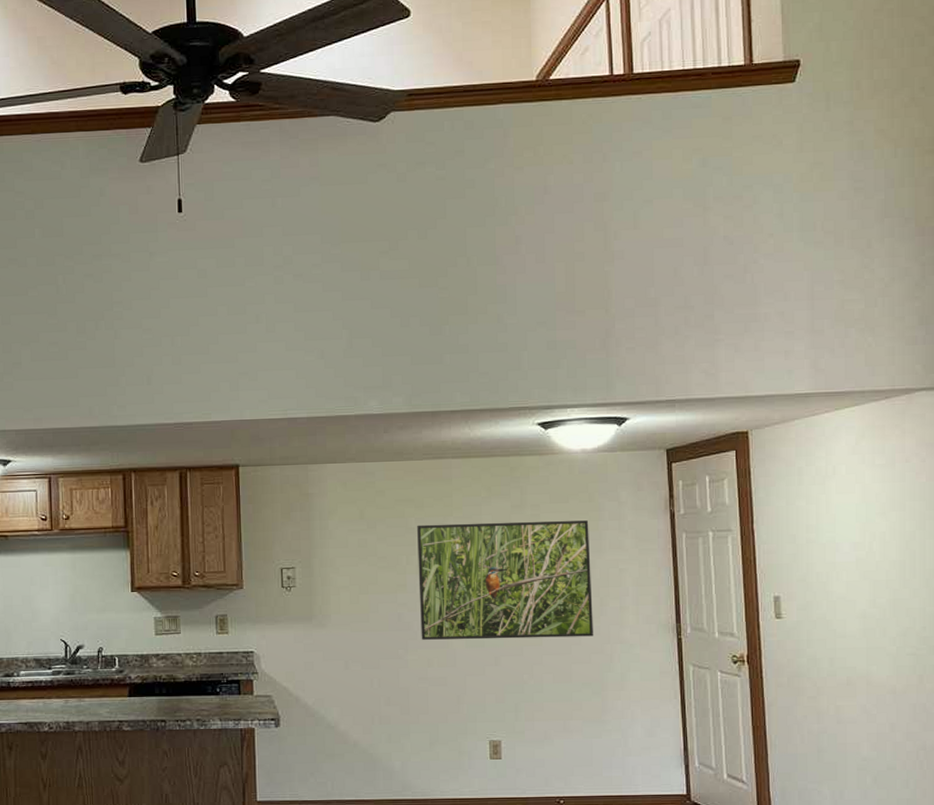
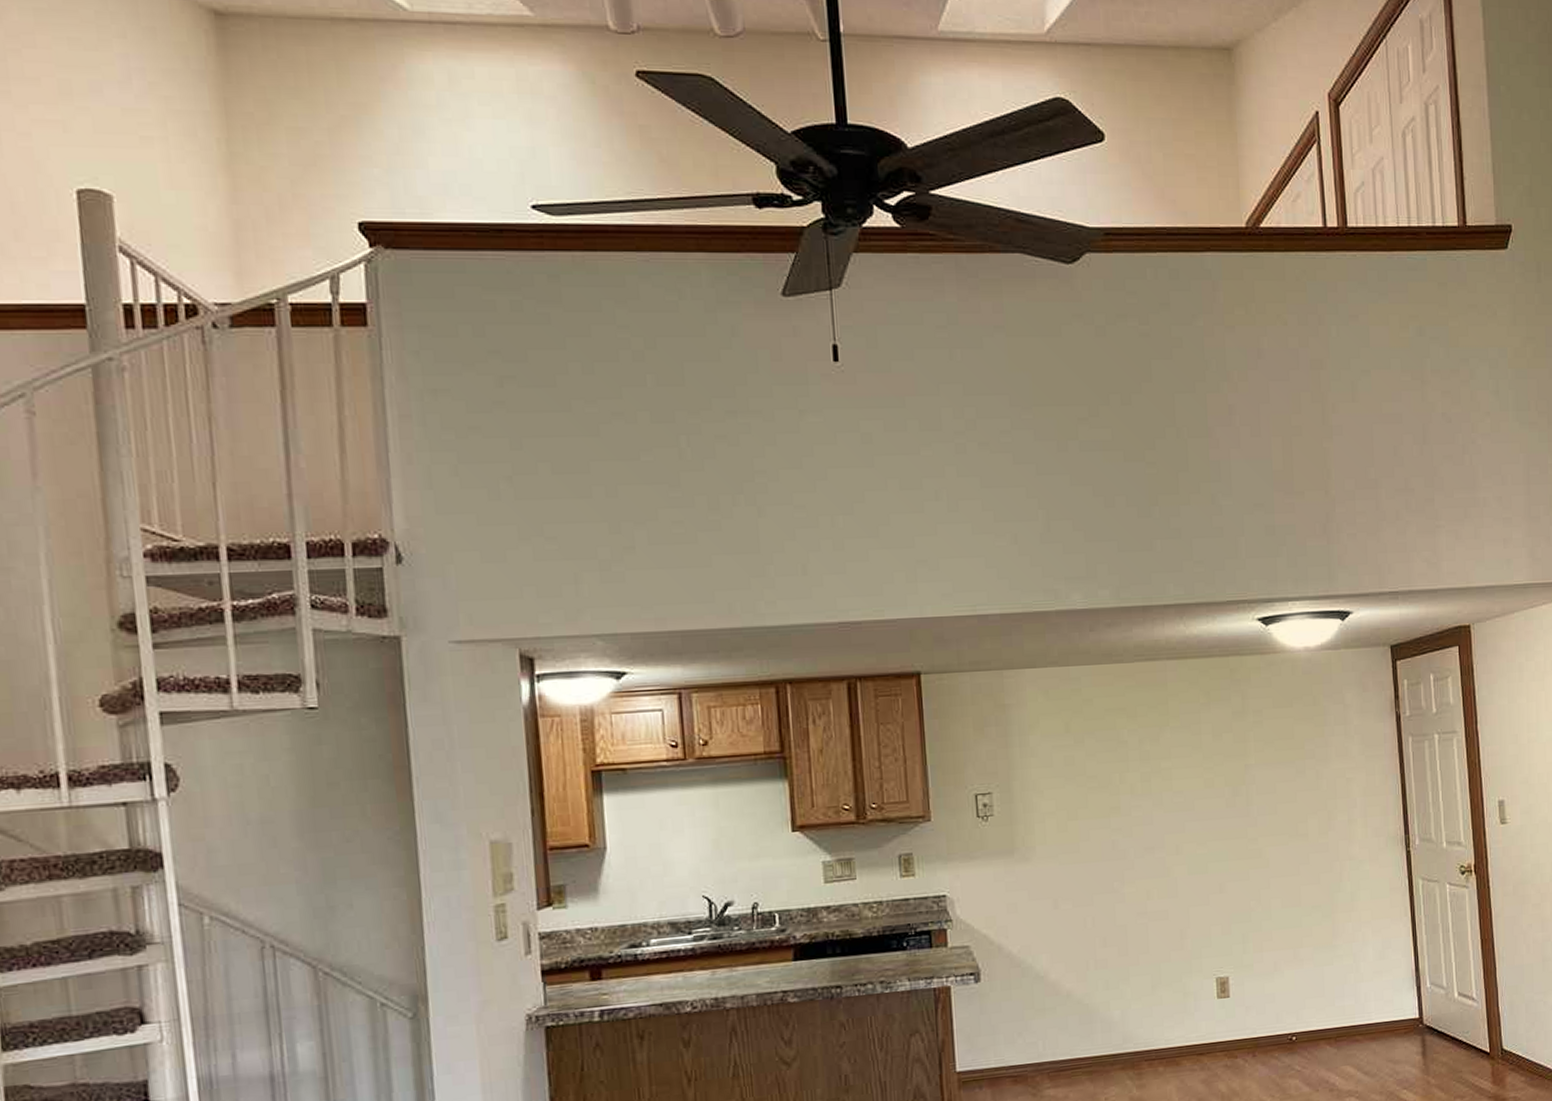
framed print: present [417,520,594,640] -> none [1130,726,1323,869]

